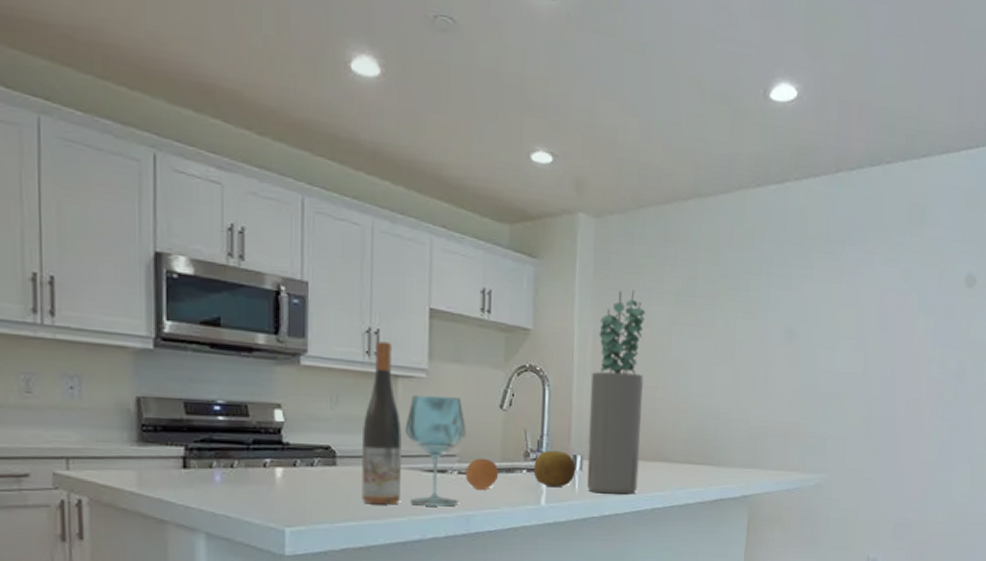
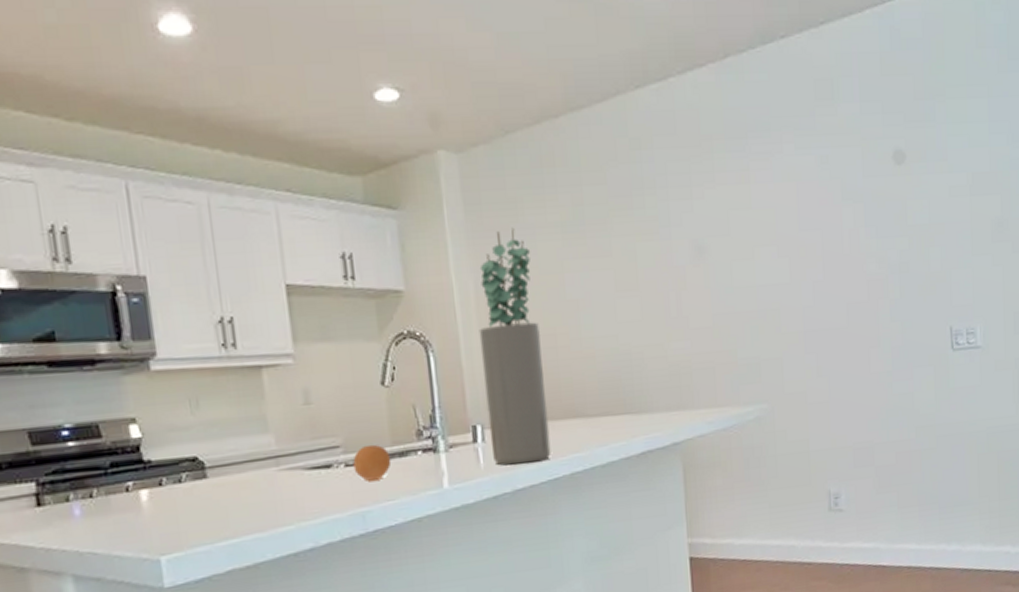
wine bottle: present [361,341,402,505] -> none [230,330,284,517]
wine glass: present [405,395,467,507] -> none [277,381,350,510]
fruit: present [533,451,576,488] -> none [429,423,478,466]

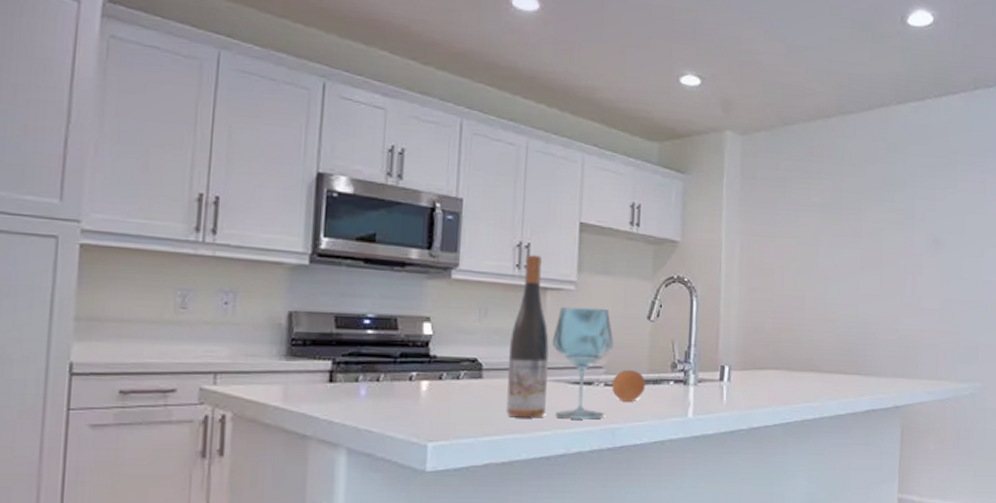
wine bottle: none [230,330,284,517] -> present [506,255,549,418]
wine glass: none [277,381,350,510] -> present [552,307,614,420]
vase: present [479,227,551,466] -> none [735,202,793,406]

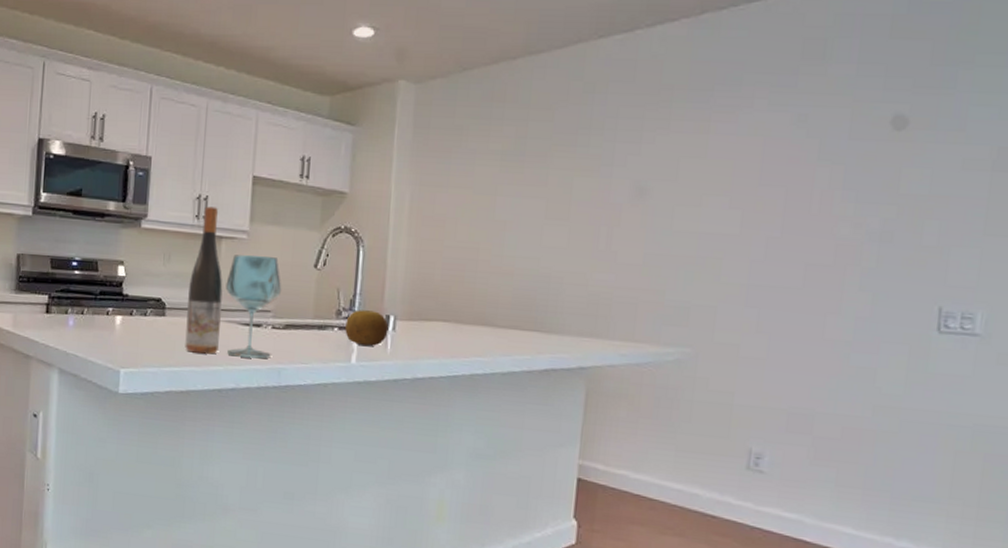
fruit: present [611,369,646,402] -> none [278,314,311,345]
fruit: none [681,361,724,399] -> present [345,310,389,347]

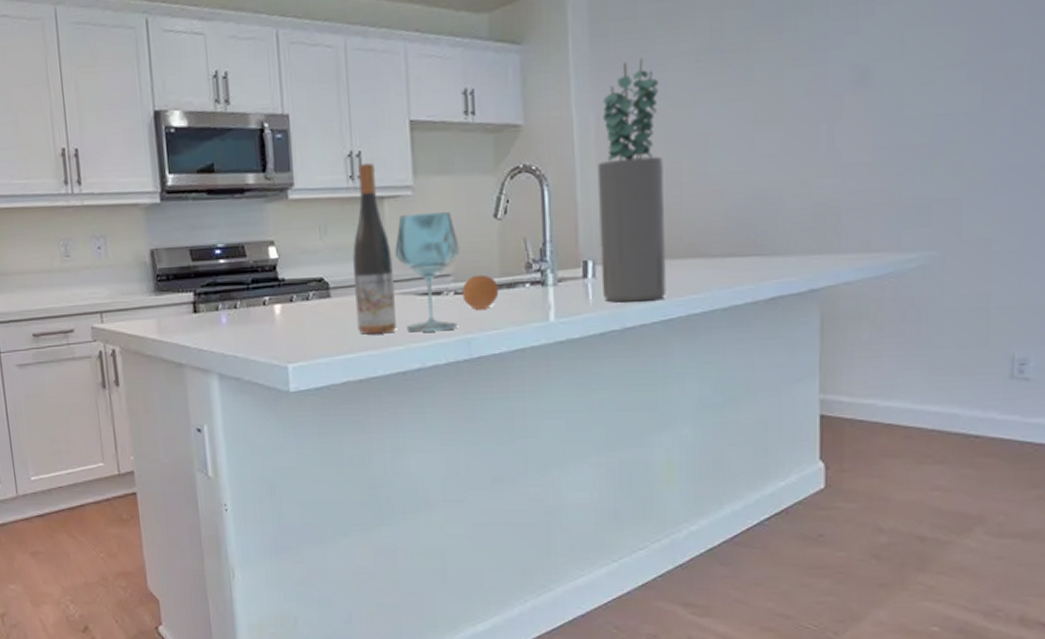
fruit: none [278,314,311,345] -> present [462,274,499,309]
fruit: present [345,310,389,347] -> none [538,258,588,300]
vase: none [399,151,468,358] -> present [597,57,666,303]

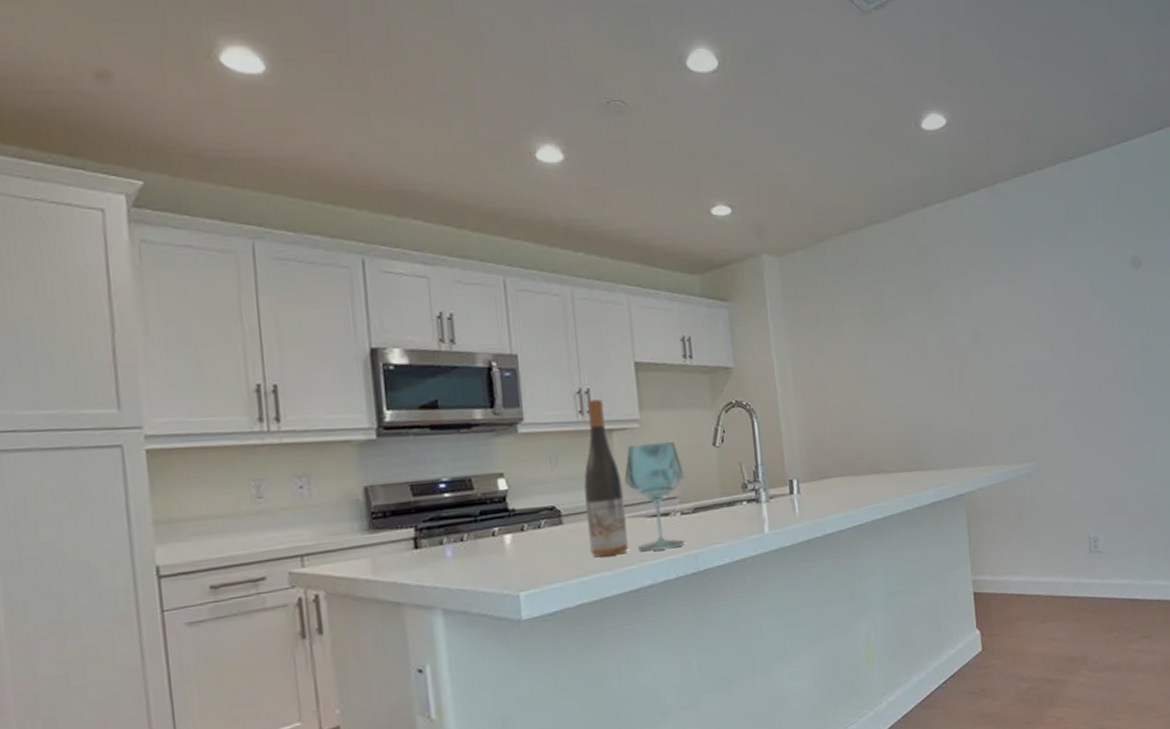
fruit: present [462,274,499,309] -> none [688,495,721,527]
vase: present [597,57,666,303] -> none [795,316,856,514]

